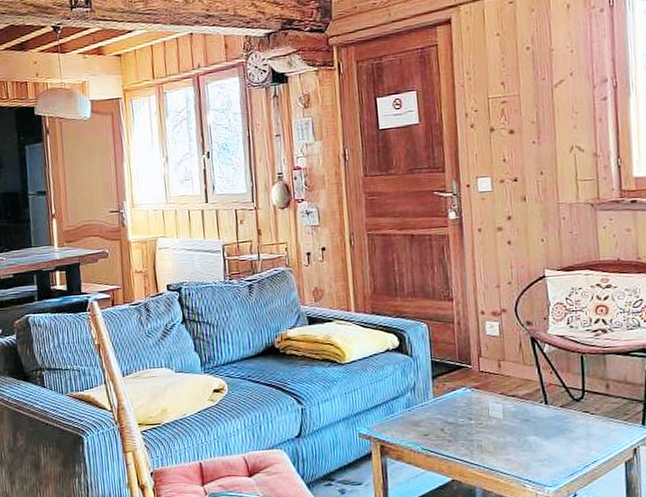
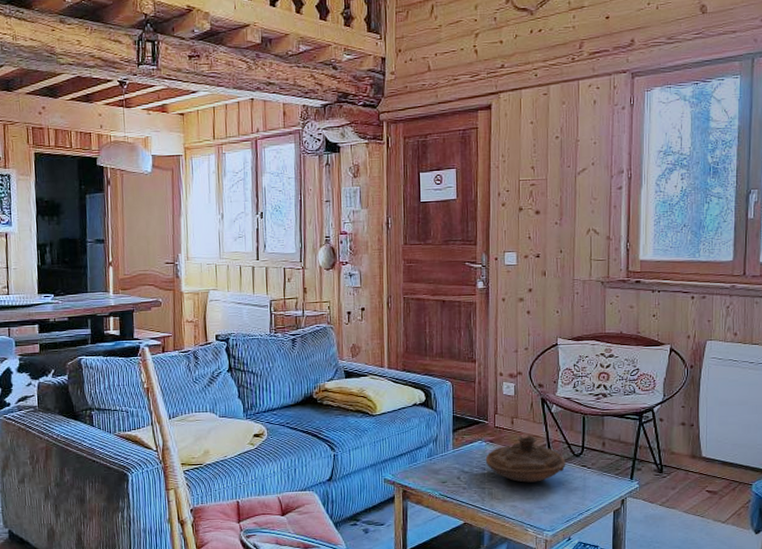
decorative bowl: none [471,378,565,433] -> present [485,434,566,483]

